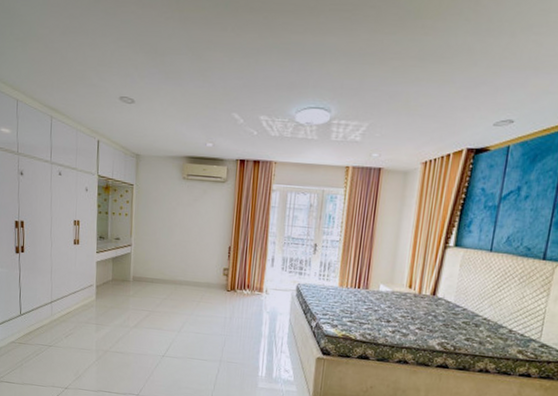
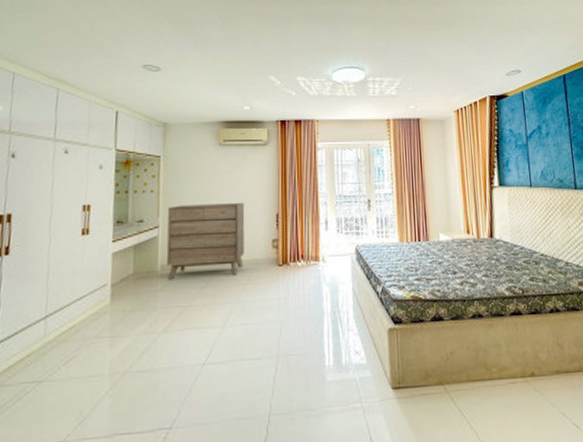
dresser: none [136,229,202,294] -> present [166,202,245,280]

